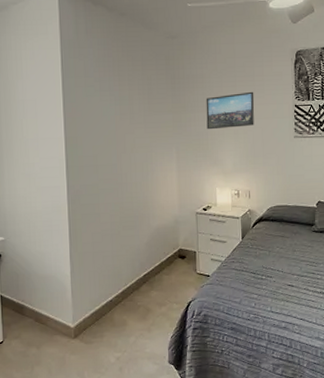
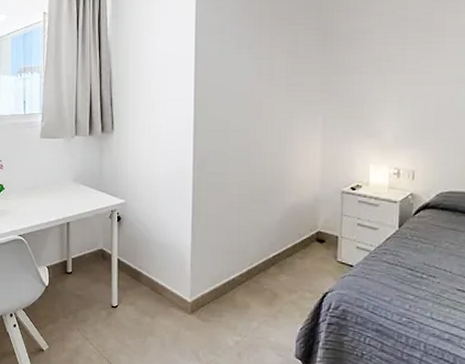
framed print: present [206,91,254,130] -> none [363,50,430,95]

